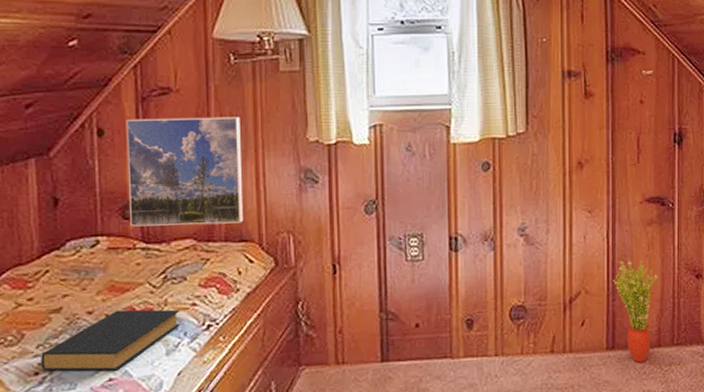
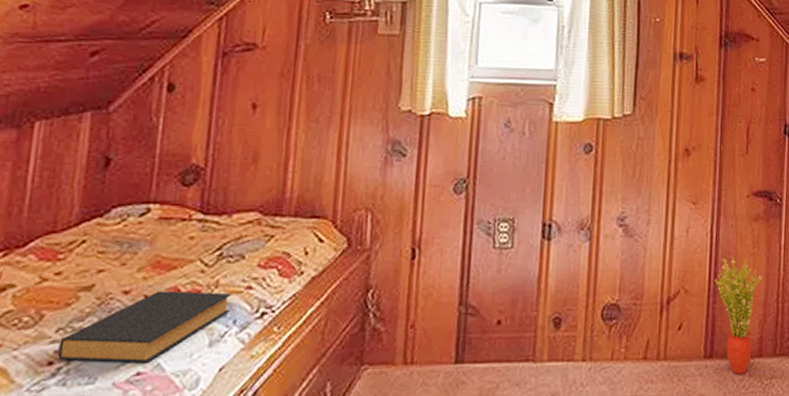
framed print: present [126,116,244,227] -> none [189,74,329,197]

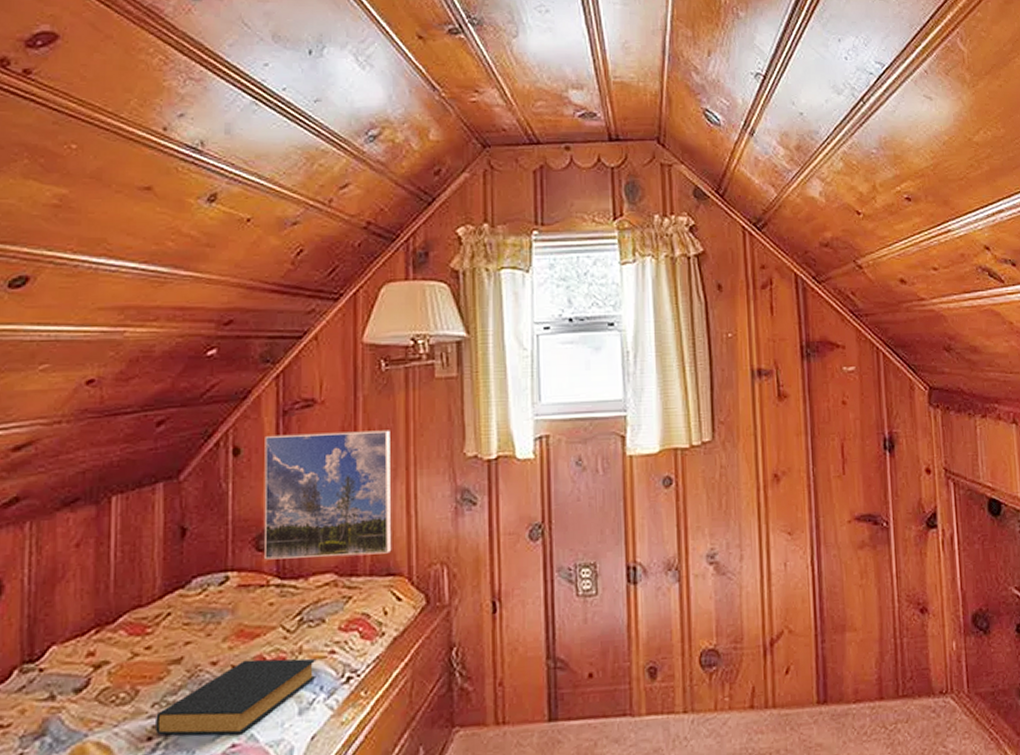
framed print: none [189,74,329,197] -> present [264,430,392,560]
potted plant: present [714,256,763,374] -> none [820,589,875,720]

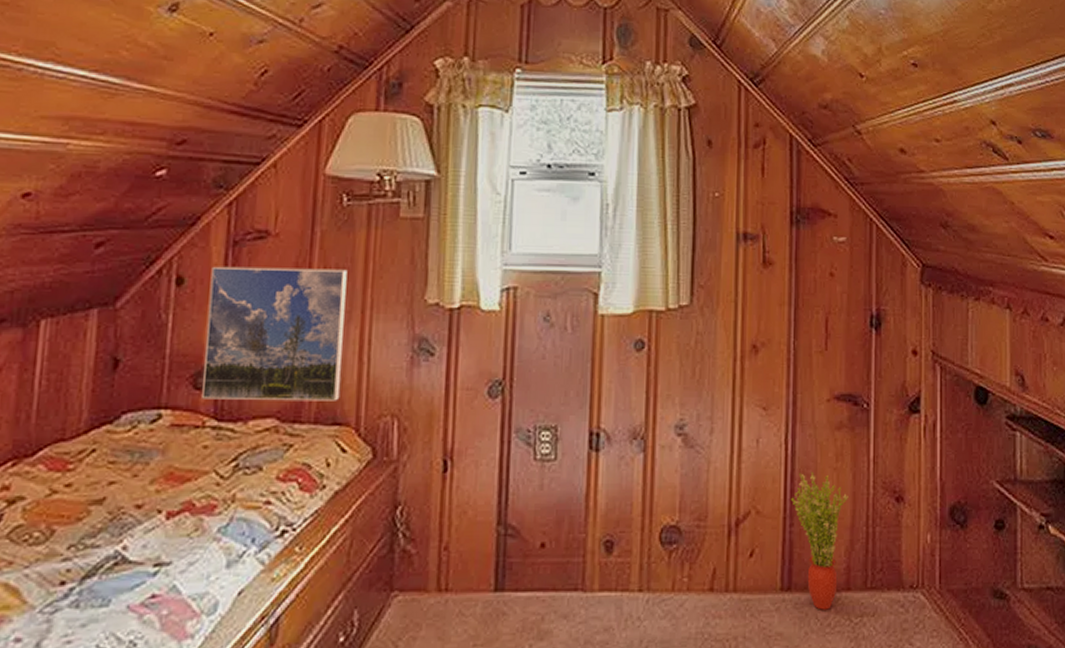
hardback book: present [155,658,316,736] -> none [70,505,250,585]
potted plant: none [820,589,875,720] -> present [790,471,849,610]

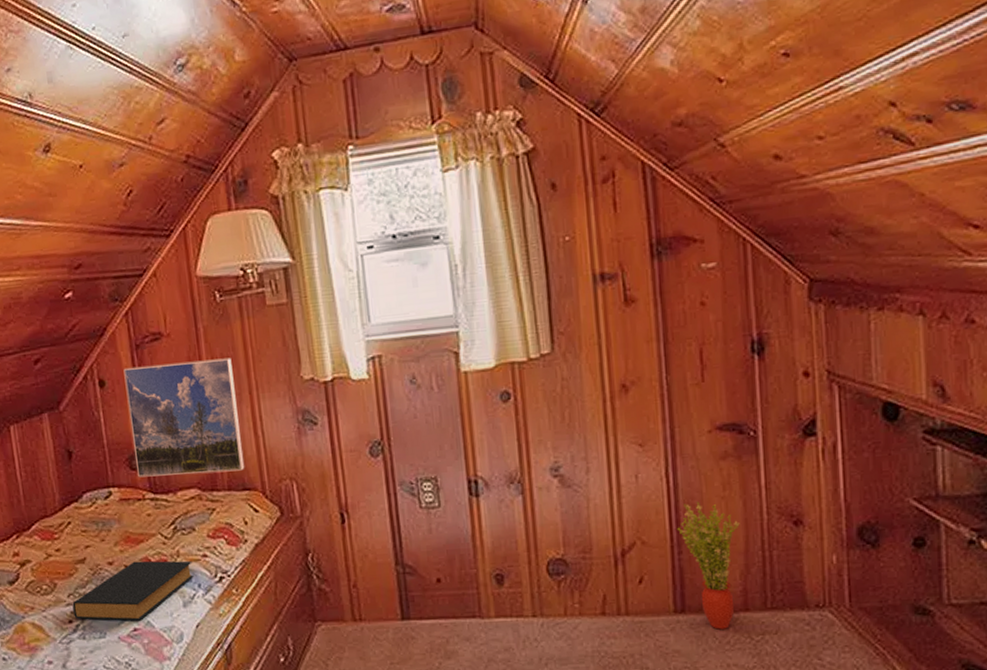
hardback book: none [70,505,250,585] -> present [72,560,194,621]

